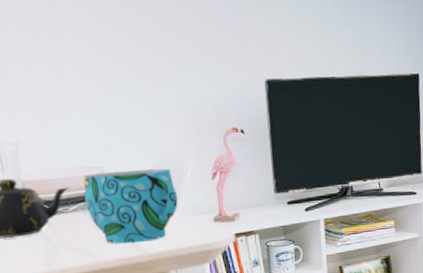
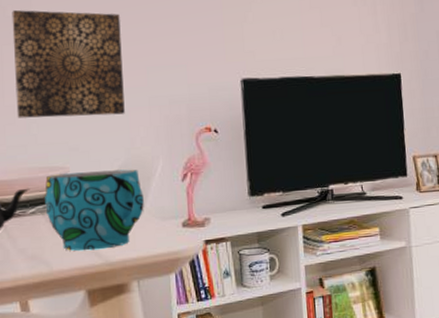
wall art: none [35,9,155,120] -> present [12,10,125,118]

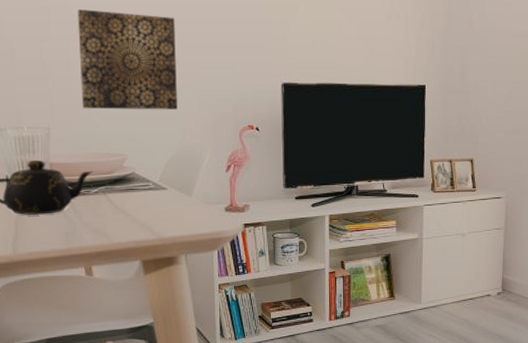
cup: present [45,169,144,251] -> none [106,159,192,228]

